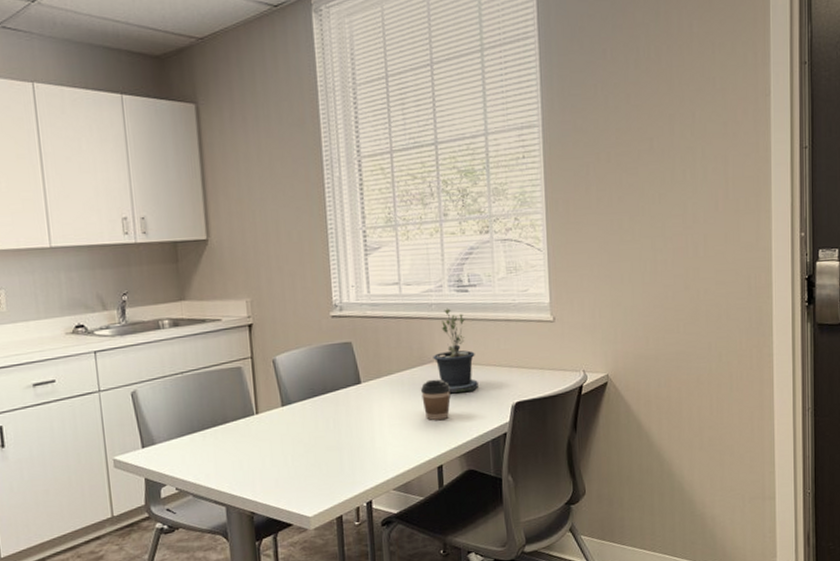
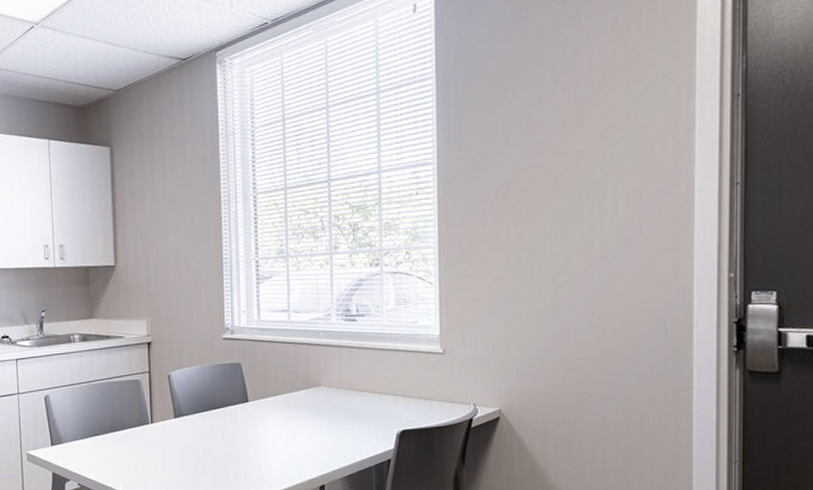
coffee cup: present [420,379,451,421] -> none [305,402,336,442]
potted plant: present [433,308,478,394] -> none [319,336,363,418]

